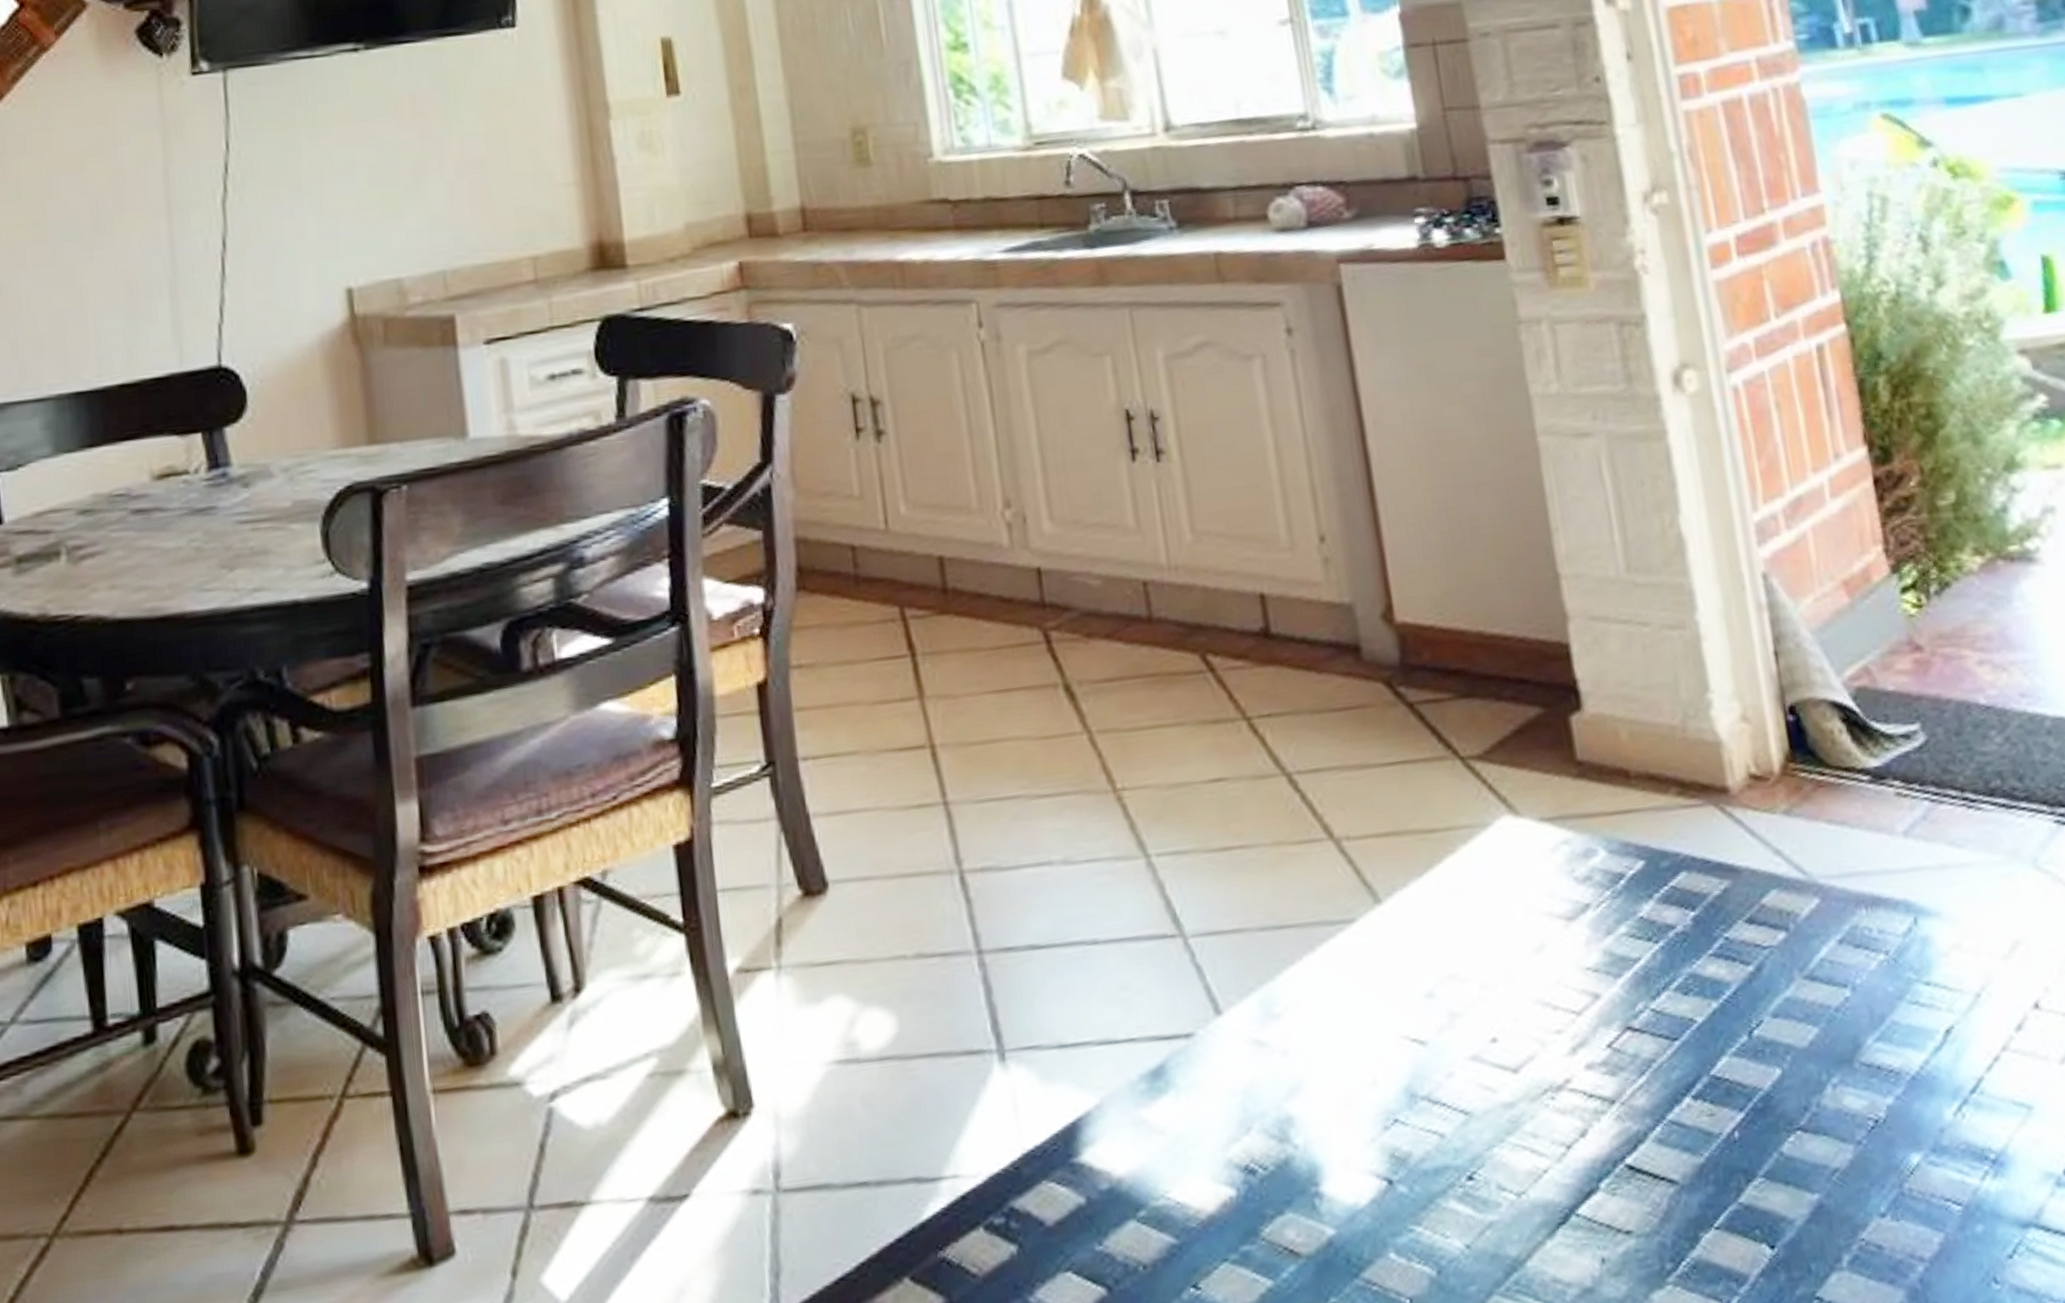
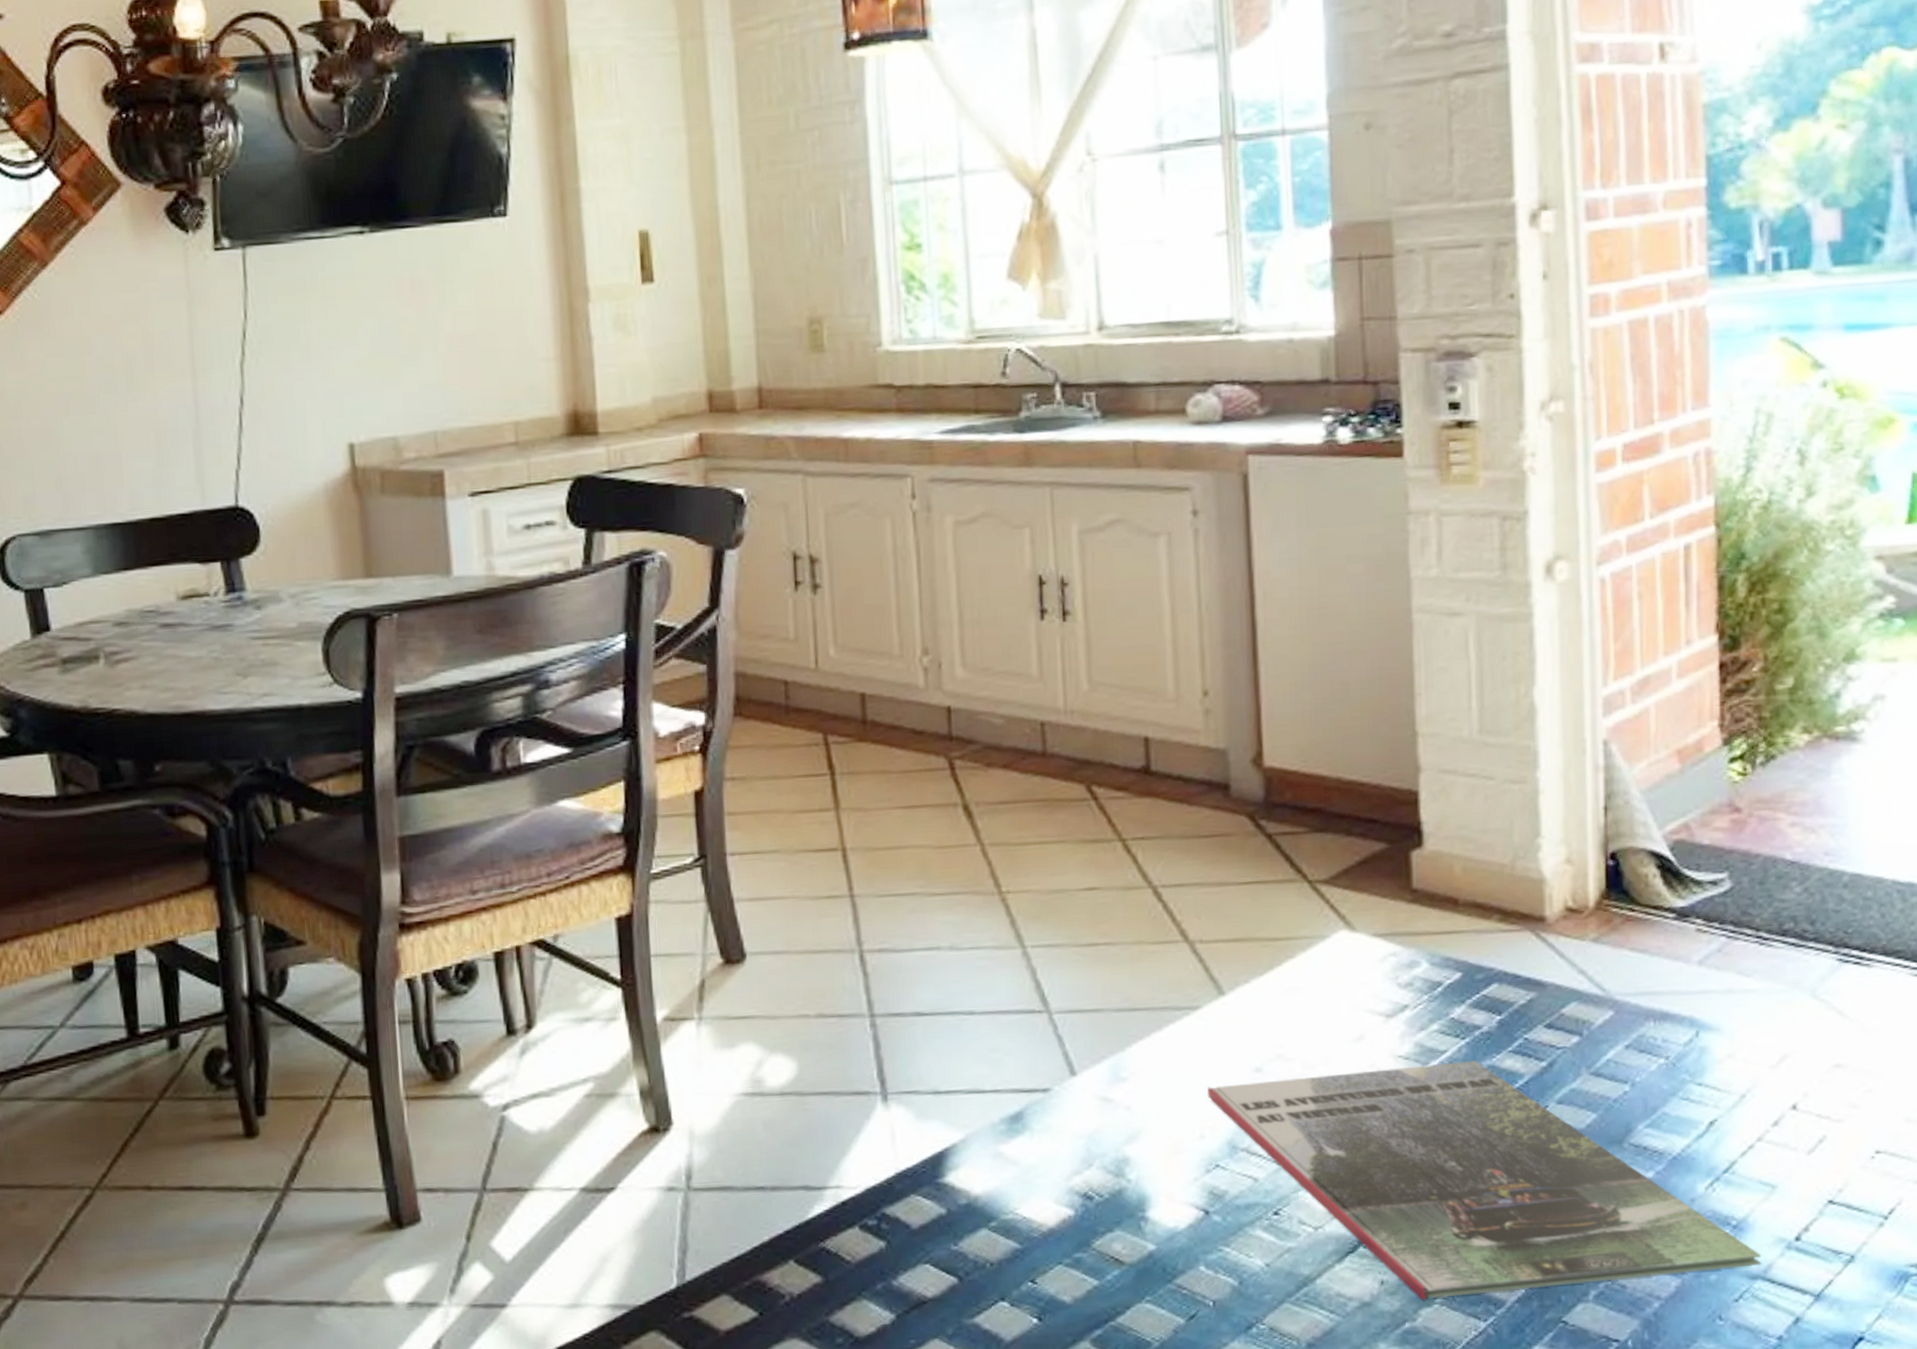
magazine: none [1374,969,2032,1280] -> present [1206,1060,1762,1300]

